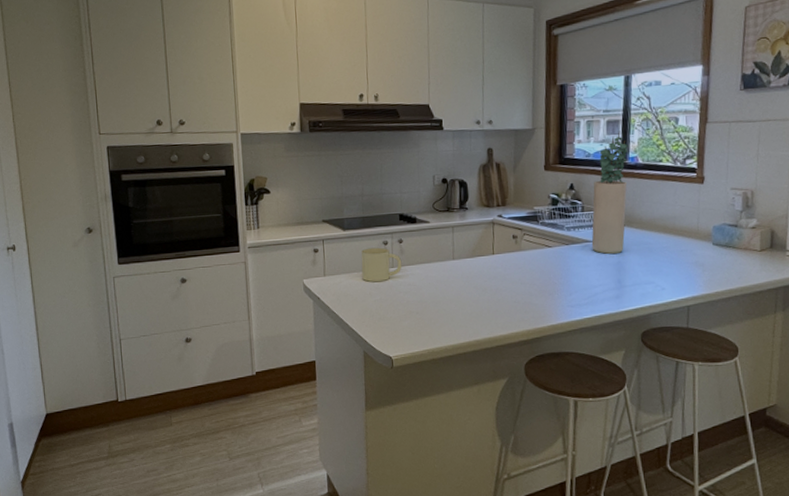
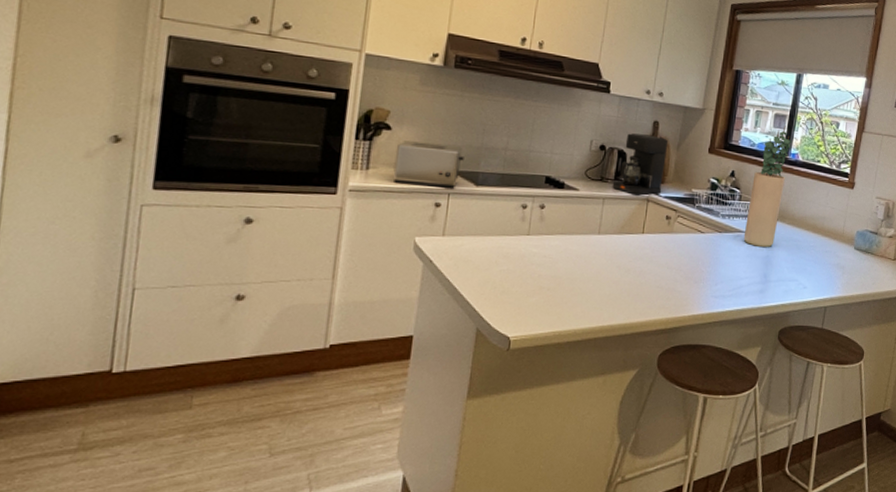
toaster: none [276,199,330,238] -> present [393,140,464,190]
mug: present [361,247,402,282] -> none [489,209,541,250]
coffee maker: none [458,162,505,220] -> present [612,133,669,196]

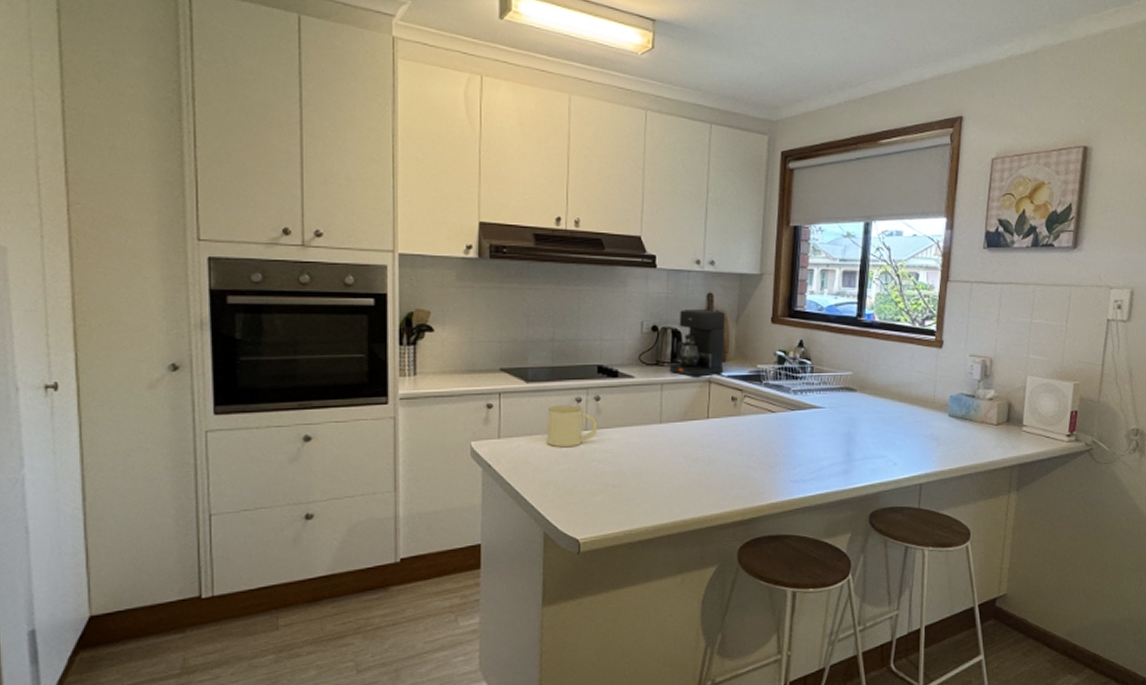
toaster: present [393,140,464,190] -> none [441,341,511,389]
mug: none [489,209,541,250] -> present [547,405,598,448]
vase: present [743,125,791,248] -> none [820,283,864,423]

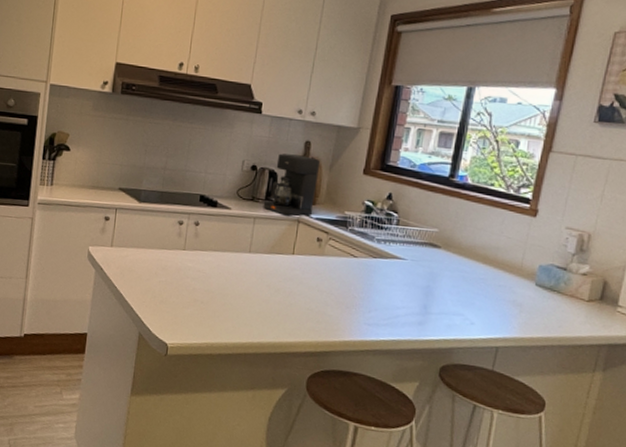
mug: present [547,405,598,448] -> none [150,225,195,263]

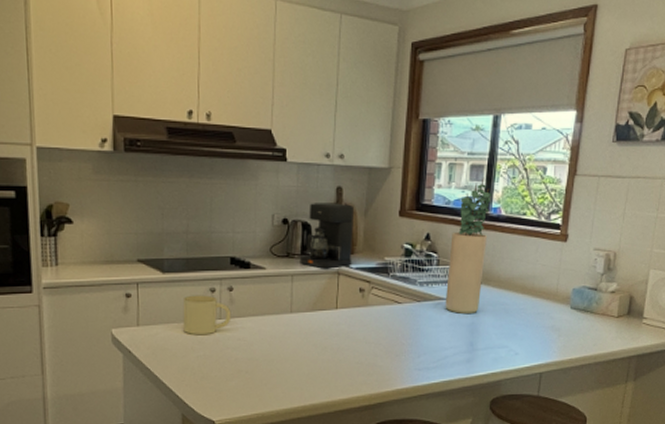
mug: none [150,225,195,263] -> present [183,295,232,336]
vase: none [401,145,459,278] -> present [445,177,491,315]

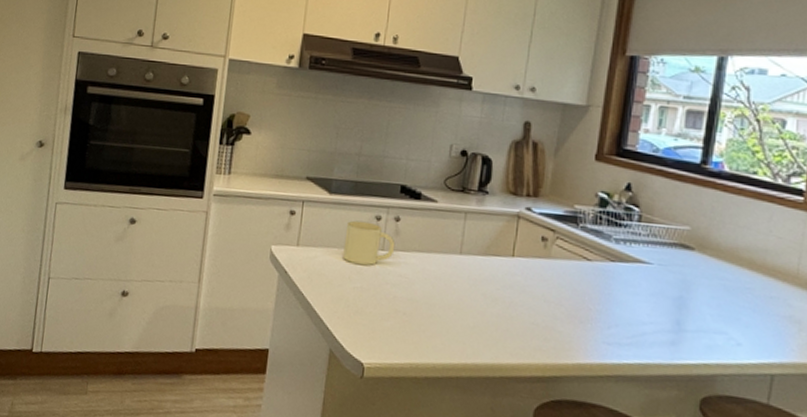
coffee maker: present [299,203,355,269] -> none [475,136,543,211]
vase: present [445,177,491,315] -> none [645,125,712,286]

